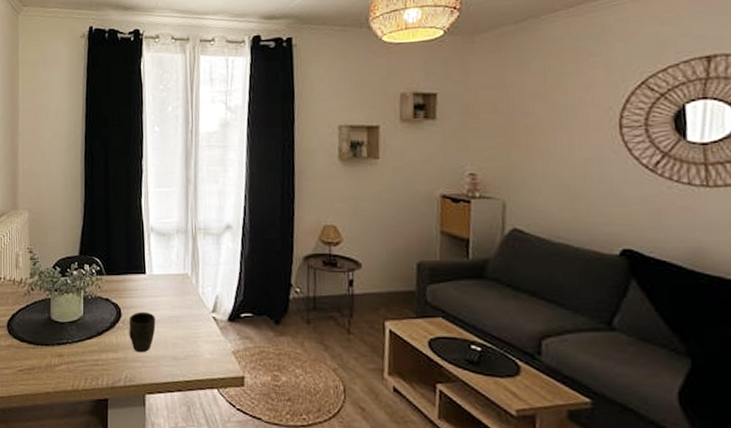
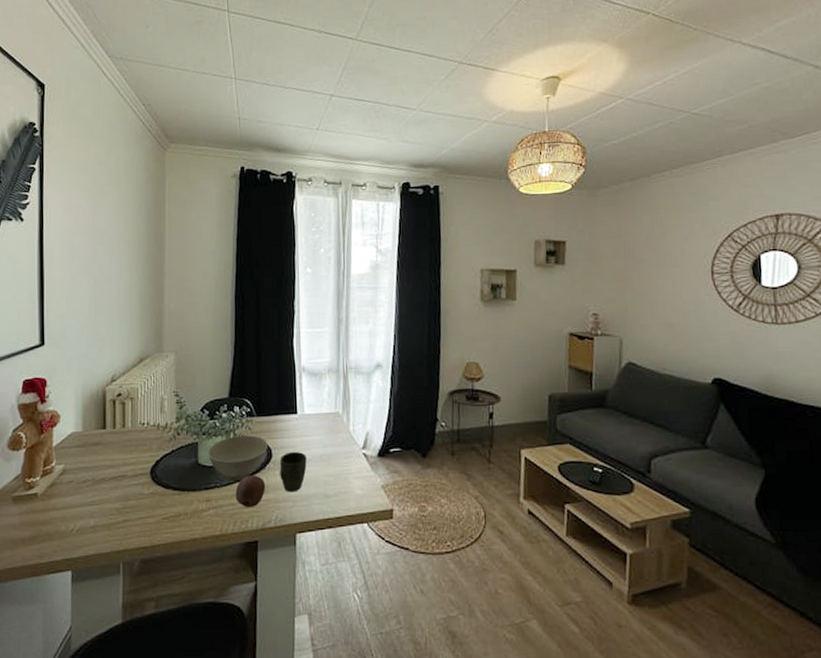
bowl: none [60,293,118,339] -> present [208,435,268,482]
fruit: none [86,333,116,365] -> present [235,475,266,507]

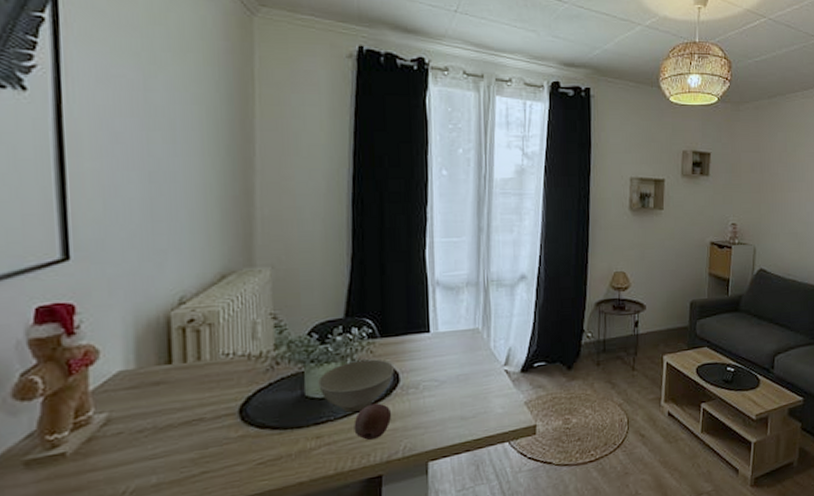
cup: present [279,451,307,493] -> none [408,373,441,419]

